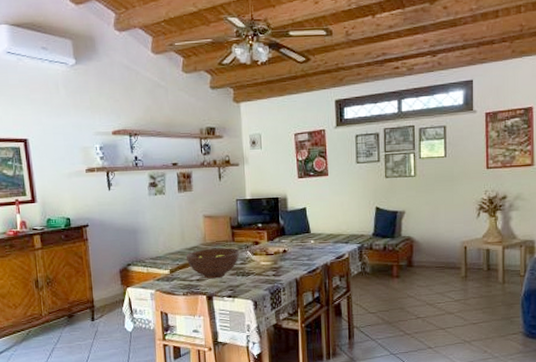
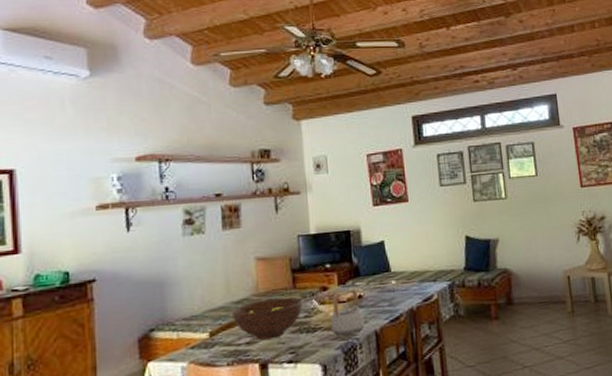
teapot: none [261,245,288,280] -> present [330,289,365,335]

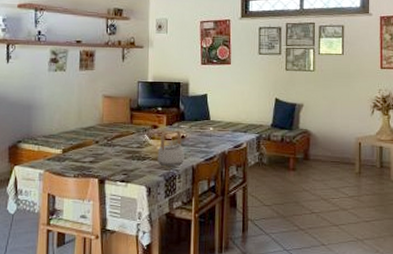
fruit bowl: present [231,297,303,341] -> none [80,129,136,161]

